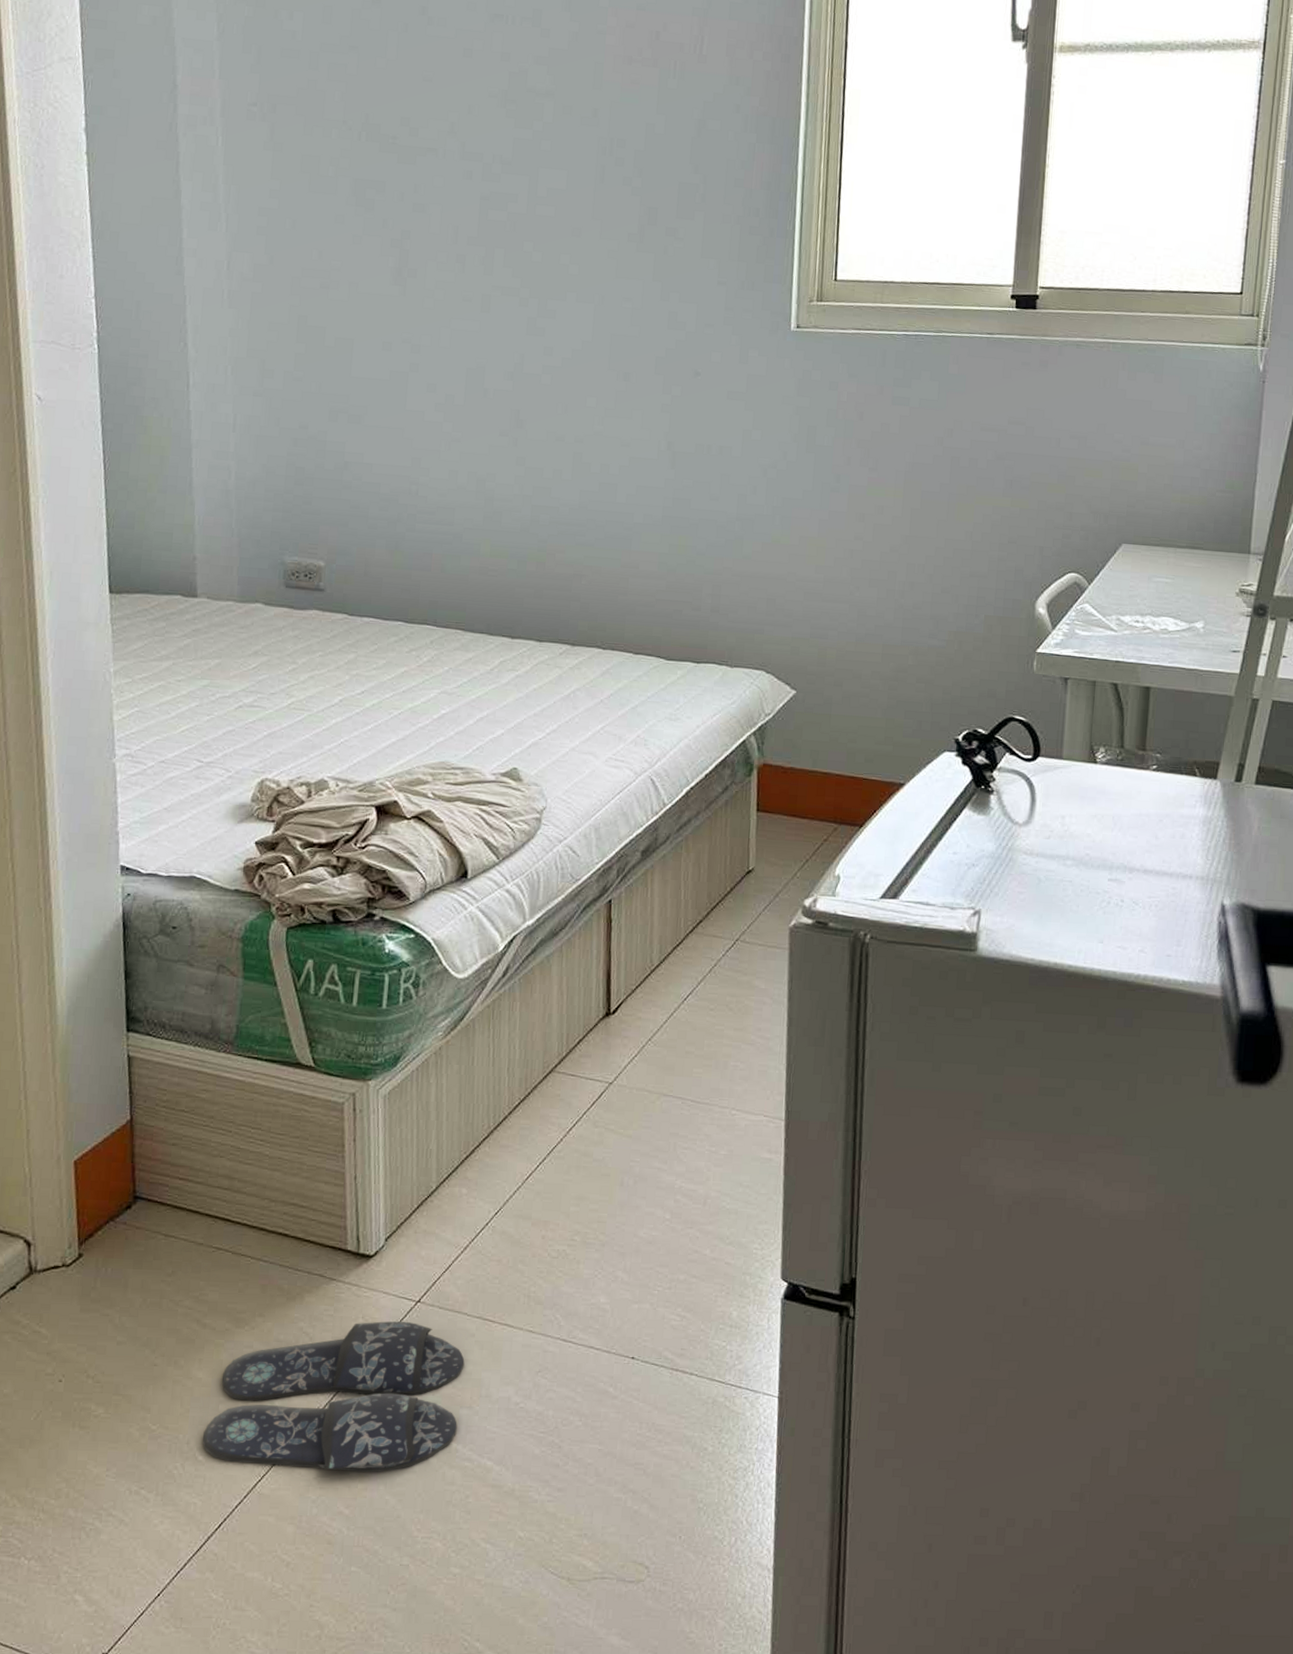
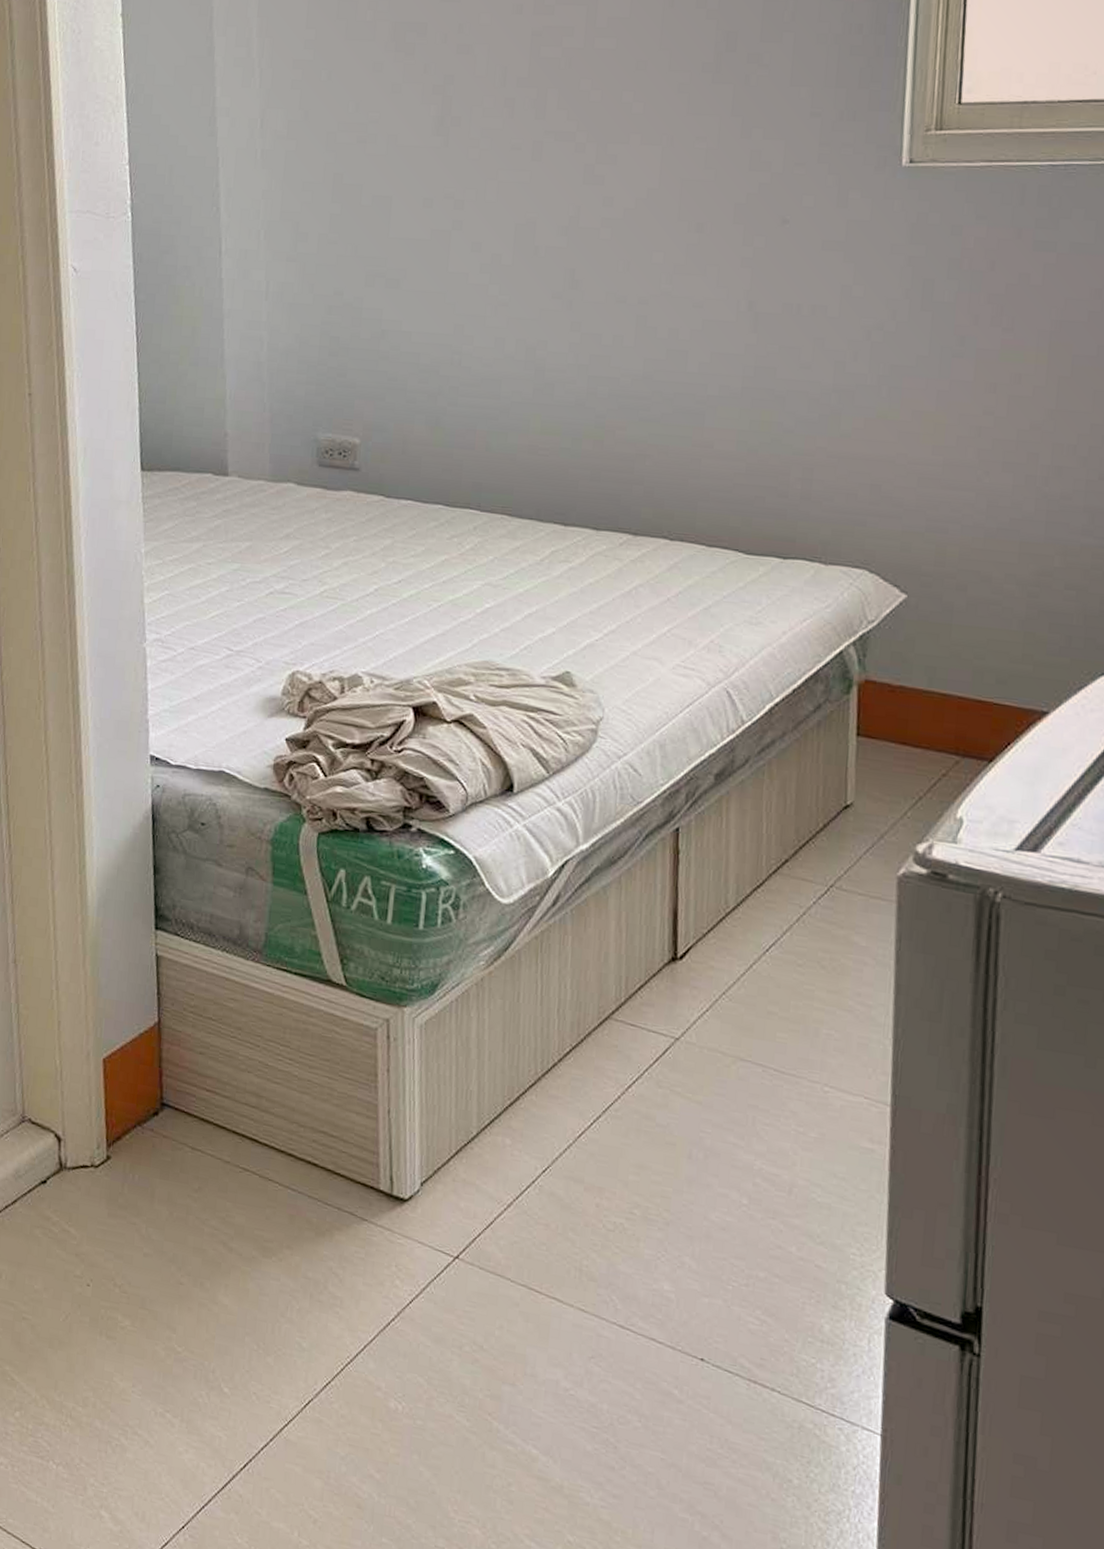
slippers: present [203,1321,465,1472] -> none [228,1271,508,1440]

